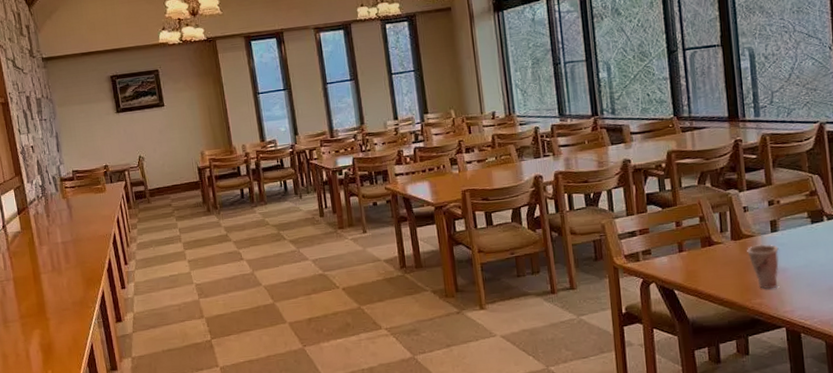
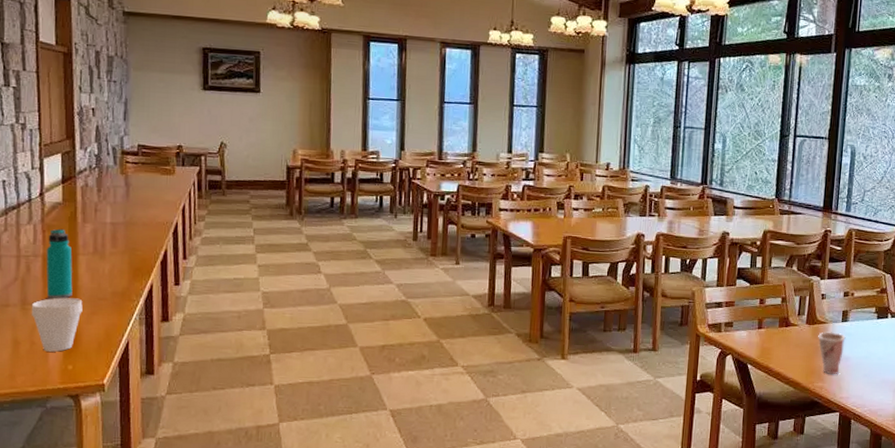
cup: none [11,311,52,361] -> present [31,297,83,352]
water bottle: none [14,253,42,315] -> present [46,228,73,300]

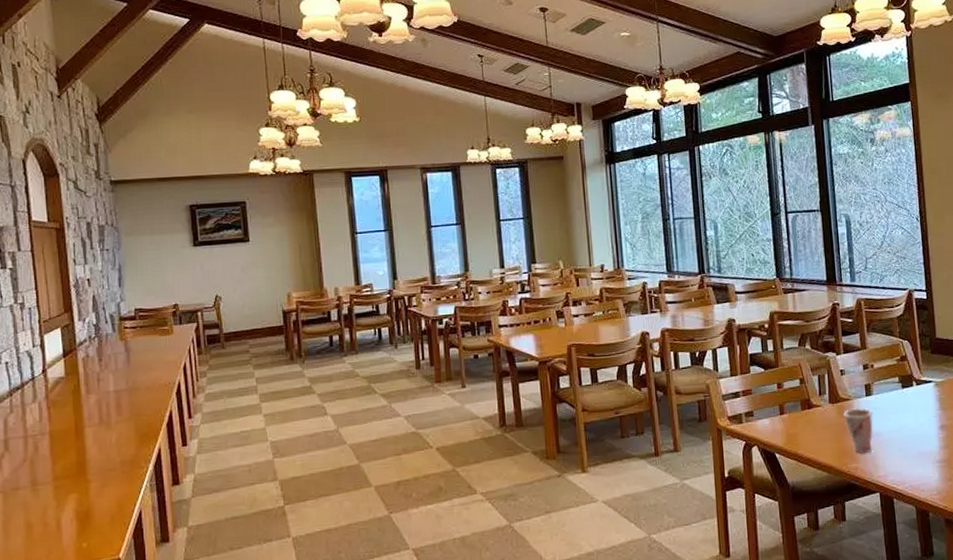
cup: present [31,297,83,352] -> none [41,472,93,532]
water bottle: present [46,228,73,300] -> none [52,403,82,477]

